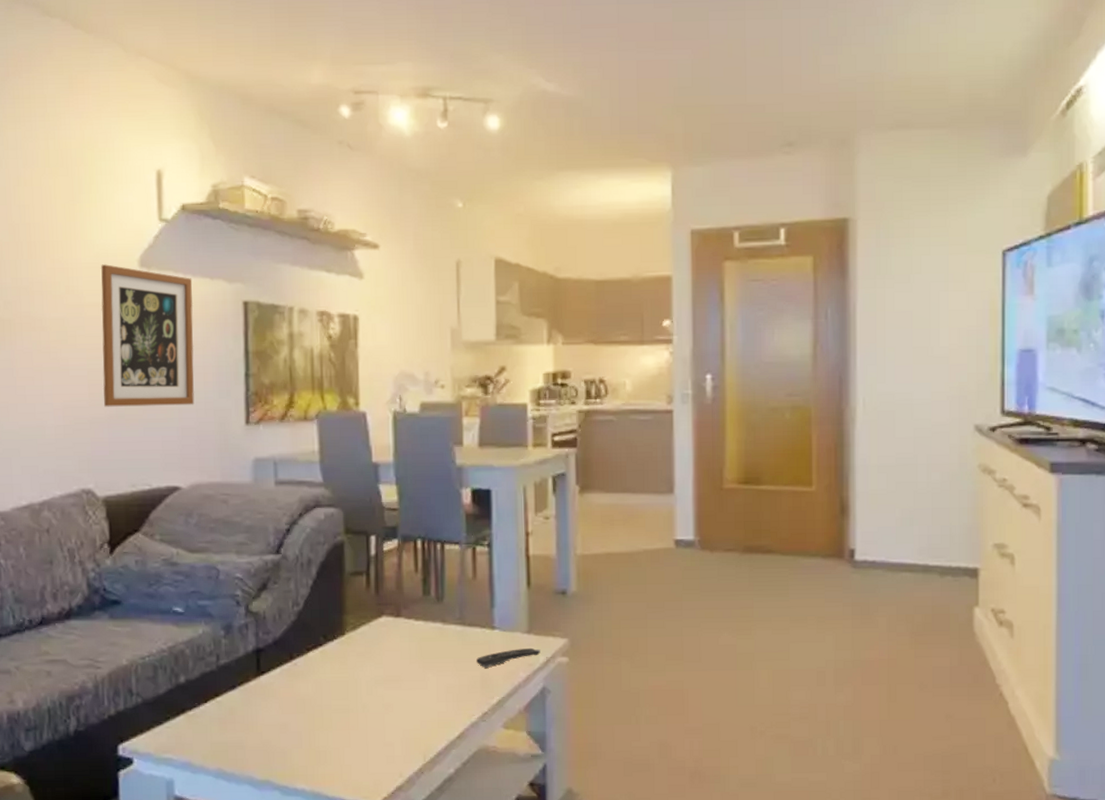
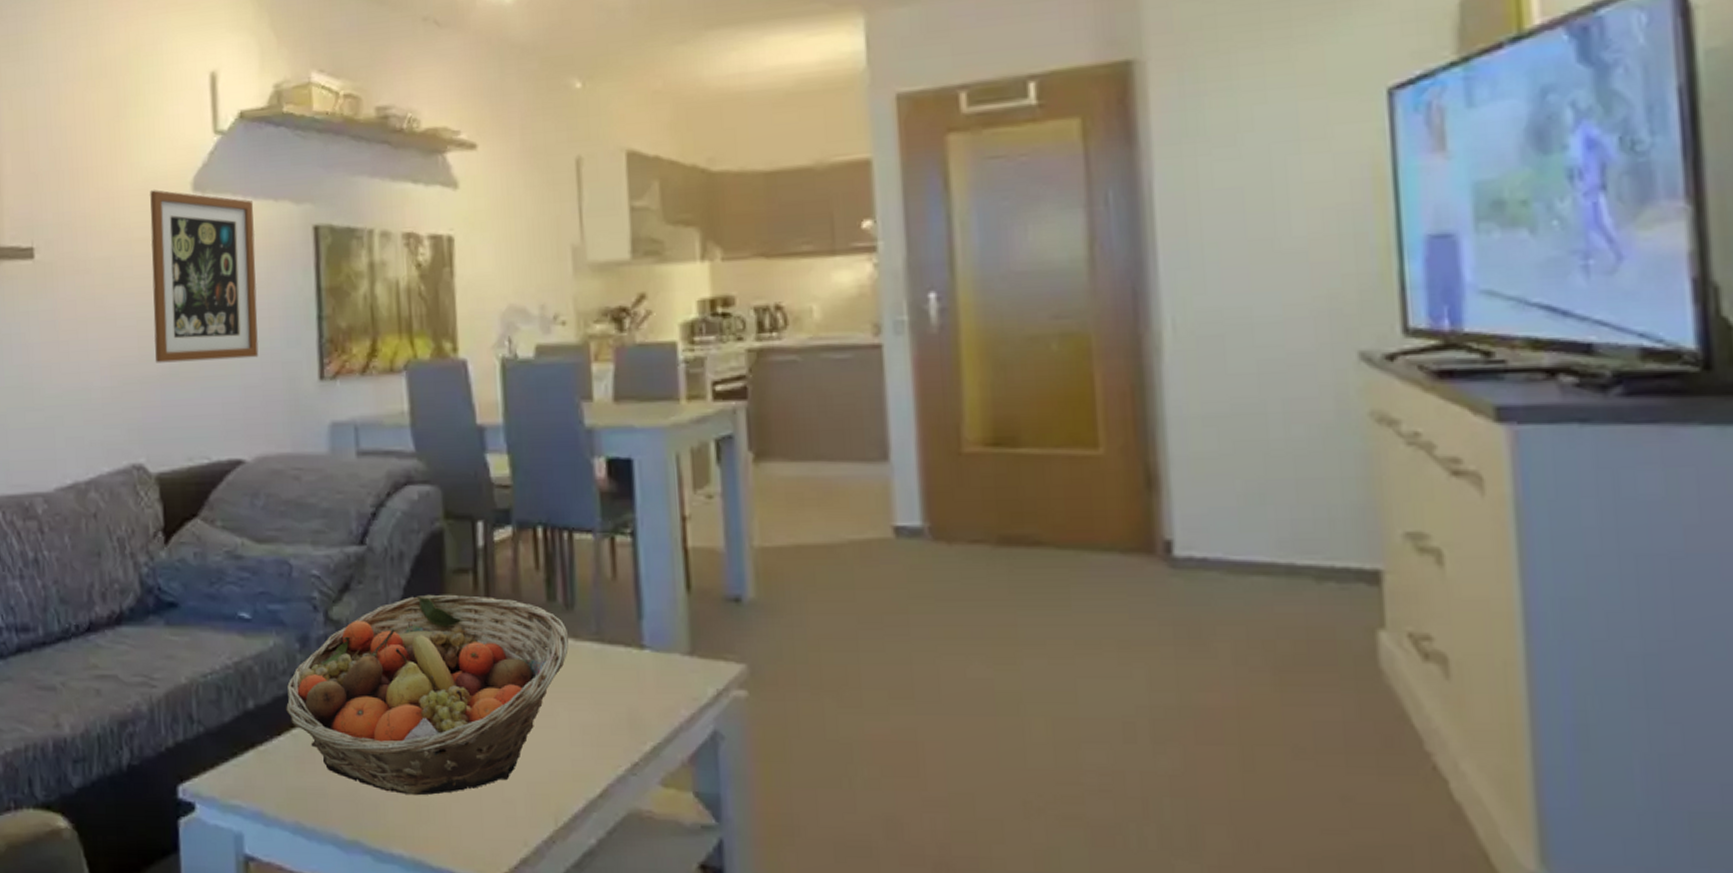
fruit basket: none [211,591,439,744] -> present [285,594,569,796]
remote control: present [475,647,540,668] -> none [620,675,708,702]

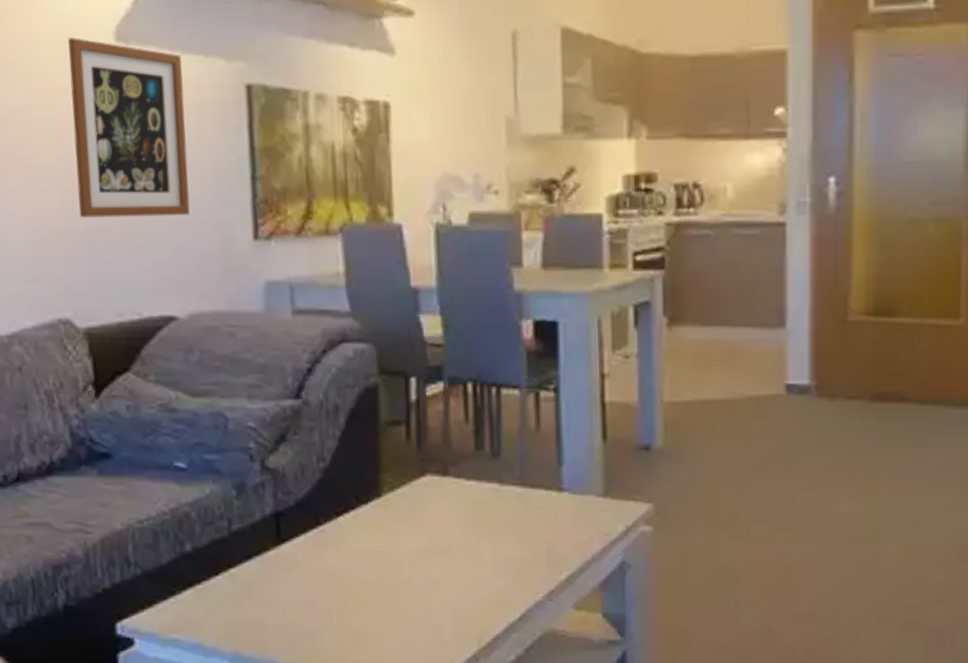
fruit basket: present [285,594,569,796] -> none [222,444,495,625]

